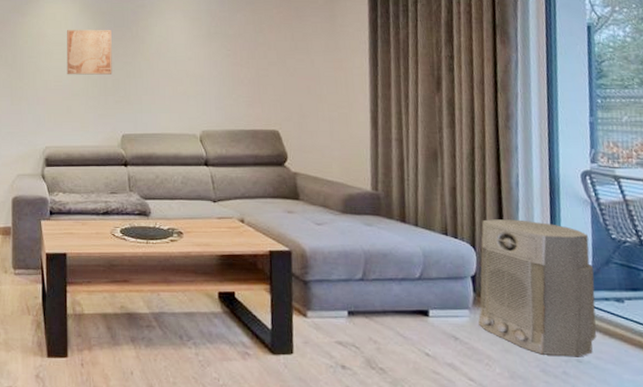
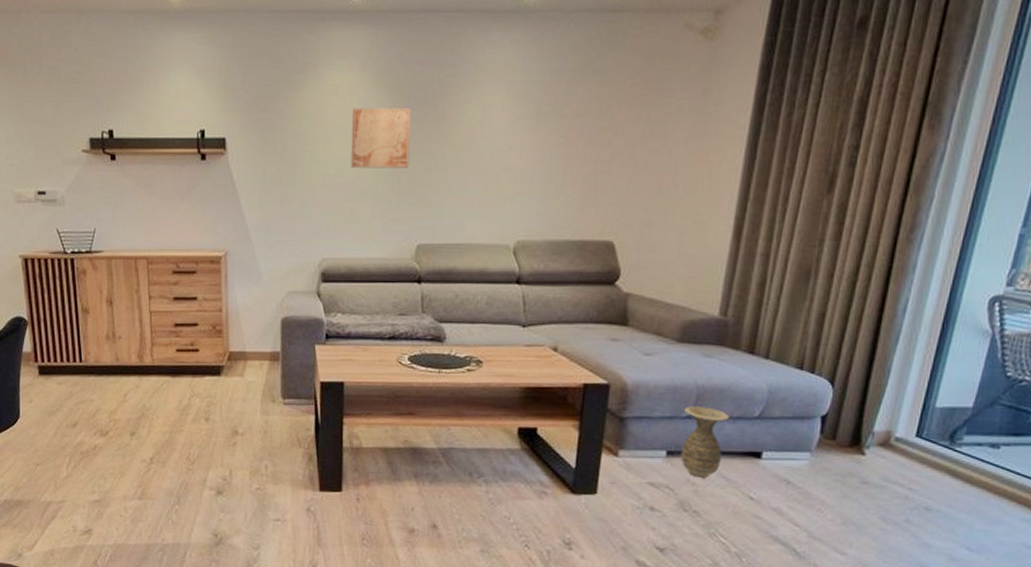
ceramic jug: none [356,269,396,336] -> present [680,406,729,478]
air purifier: present [478,219,597,357] -> none [819,352,977,505]

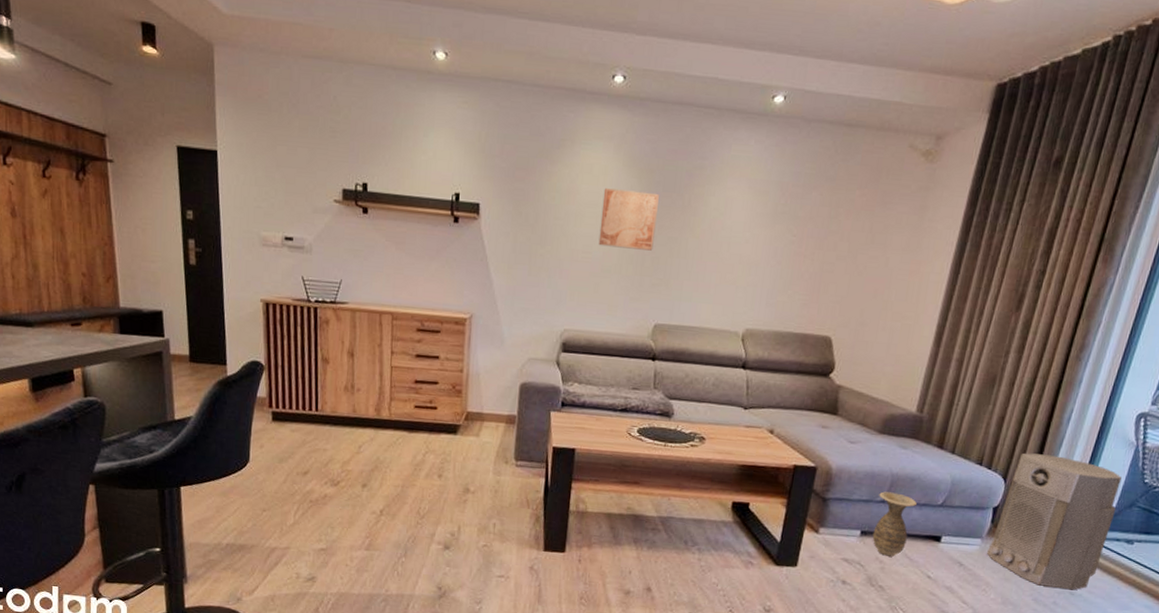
air purifier: none [819,352,977,505] -> present [987,453,1122,590]

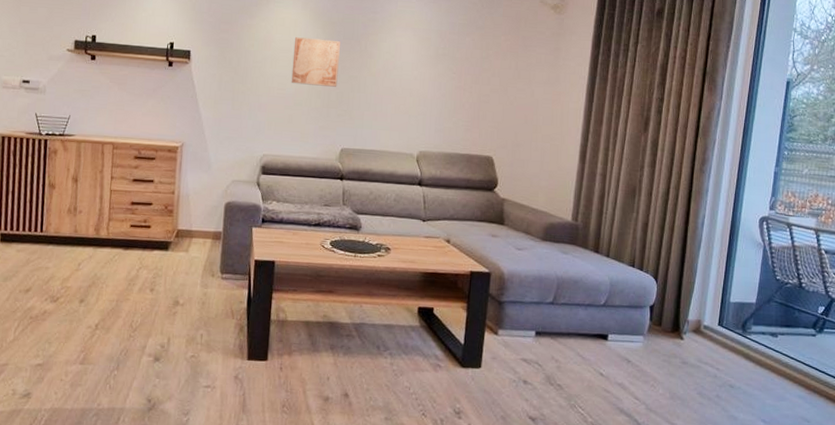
ceramic jug: present [872,491,917,557] -> none [546,294,582,356]
air purifier: present [987,453,1122,590] -> none [650,255,757,383]

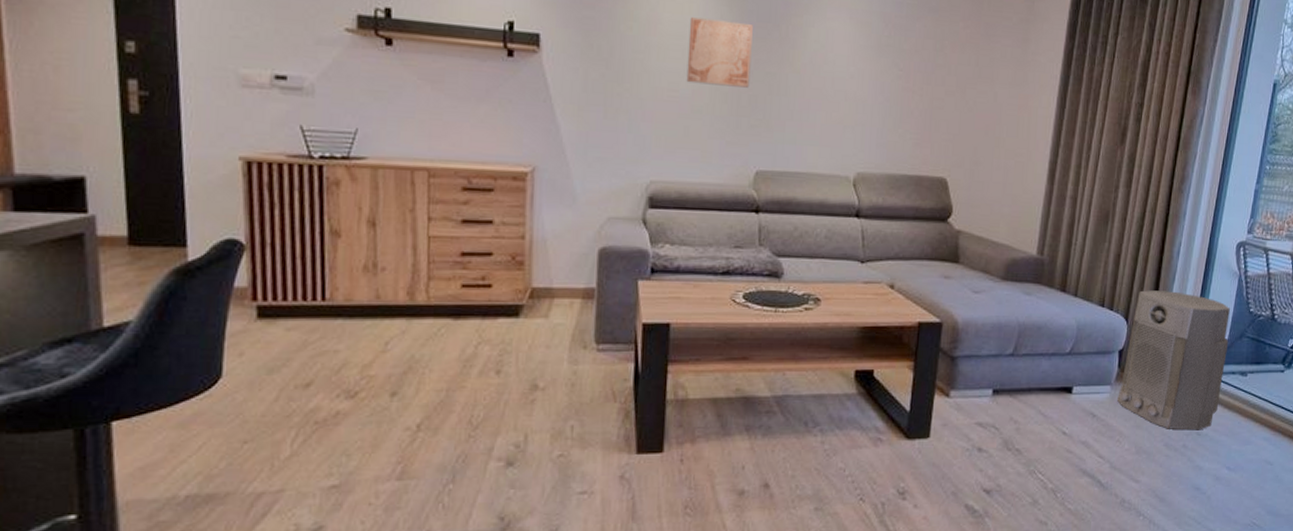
air purifier: none [650,255,757,383] -> present [1117,290,1230,430]

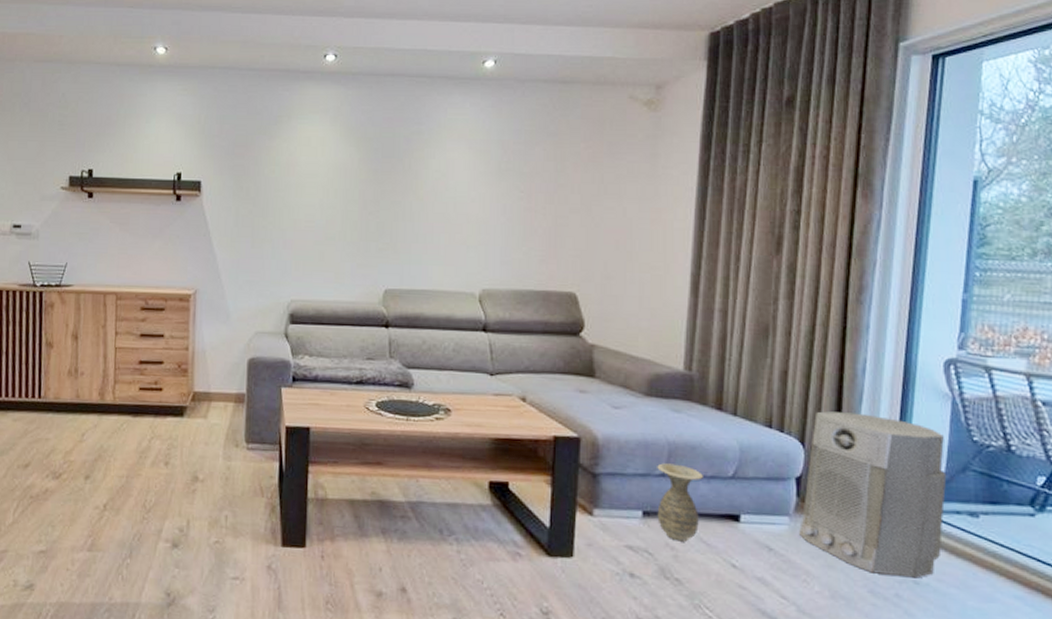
wall art: present [686,17,753,88] -> none [321,158,378,216]
ceramic jug: none [1005,343,1046,415] -> present [657,463,703,542]

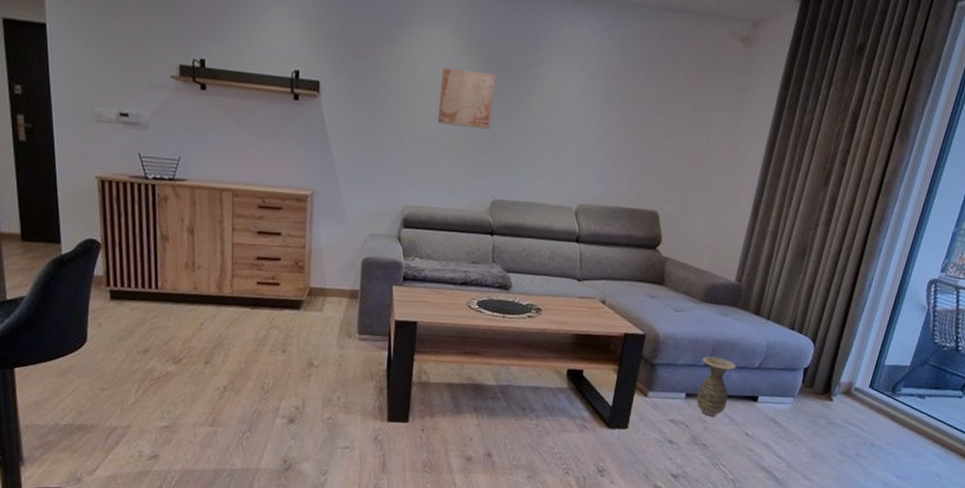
wall art: none [321,158,378,216] -> present [437,67,496,129]
air purifier: present [799,411,947,578] -> none [798,318,915,442]

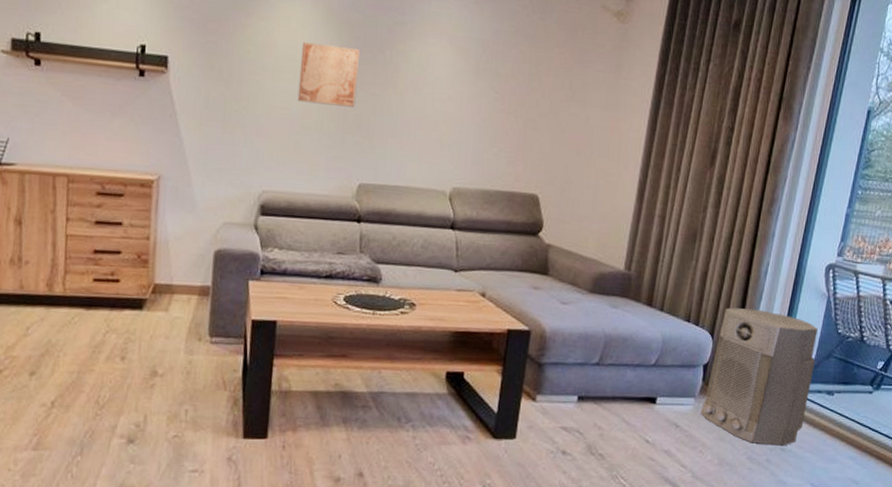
ceramic jug: present [696,356,736,417] -> none [589,353,631,422]
air purifier: none [798,318,915,442] -> present [701,308,818,446]

